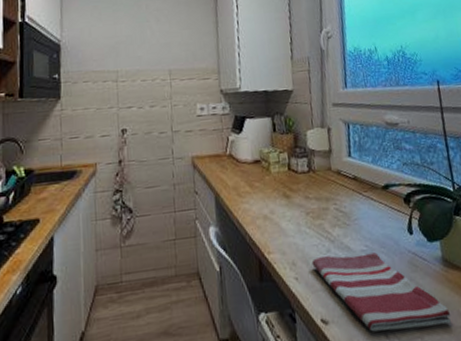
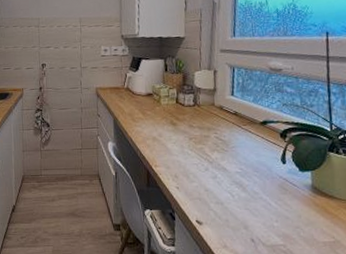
dish towel: present [311,252,451,332] -> none [191,173,315,239]

